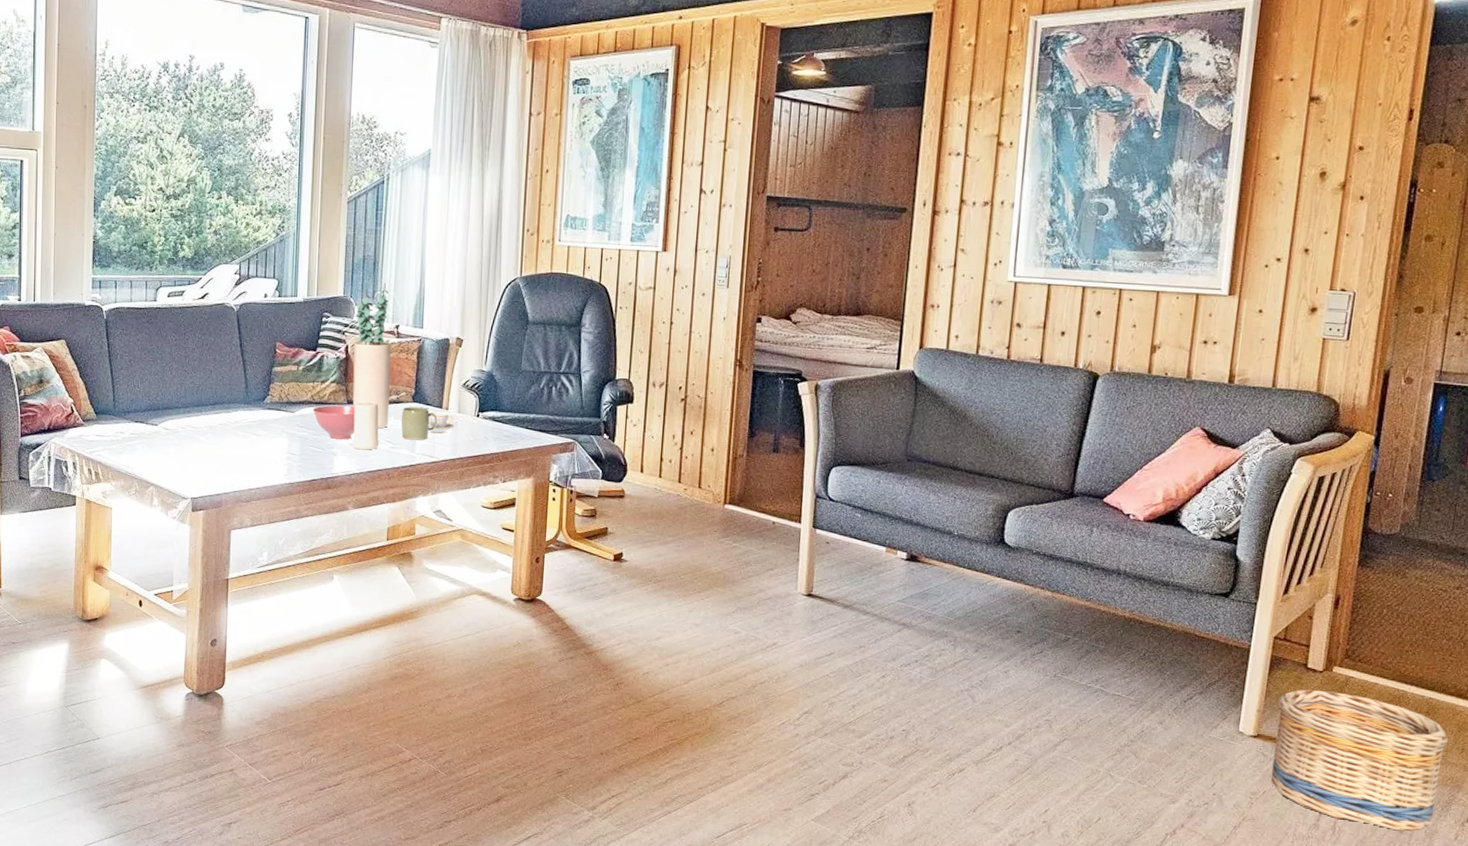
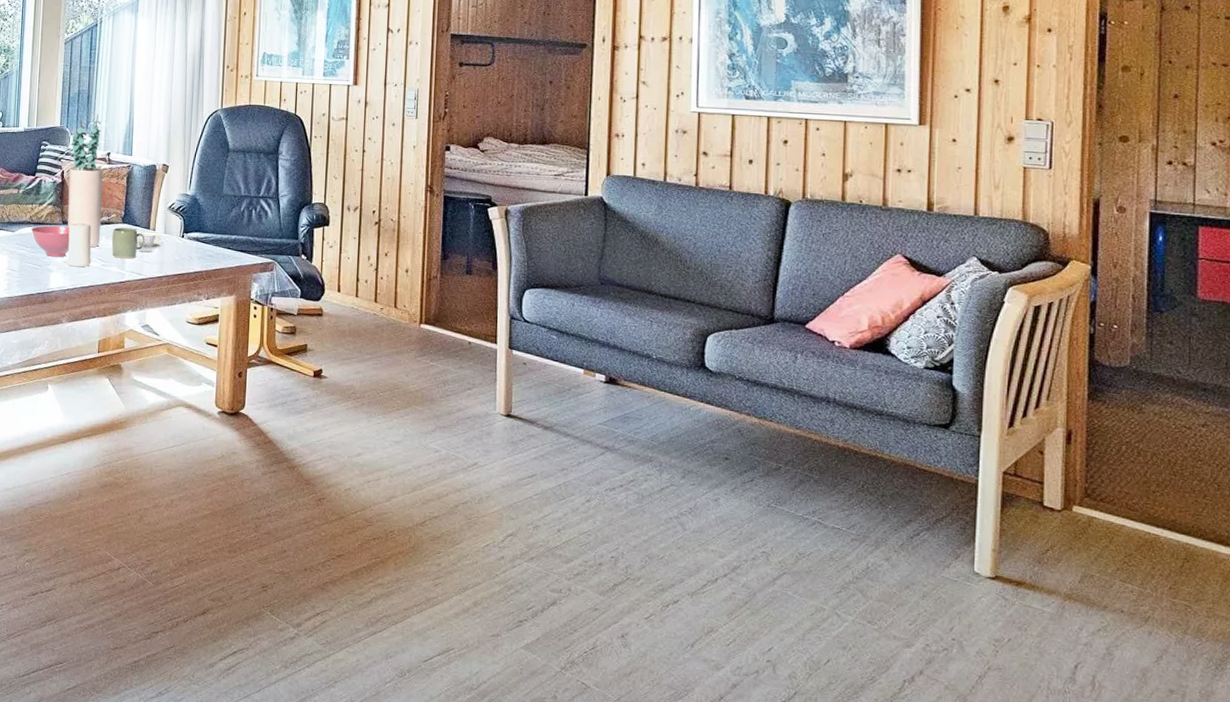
basket: present [1270,689,1448,831] -> none [1015,529,1213,691]

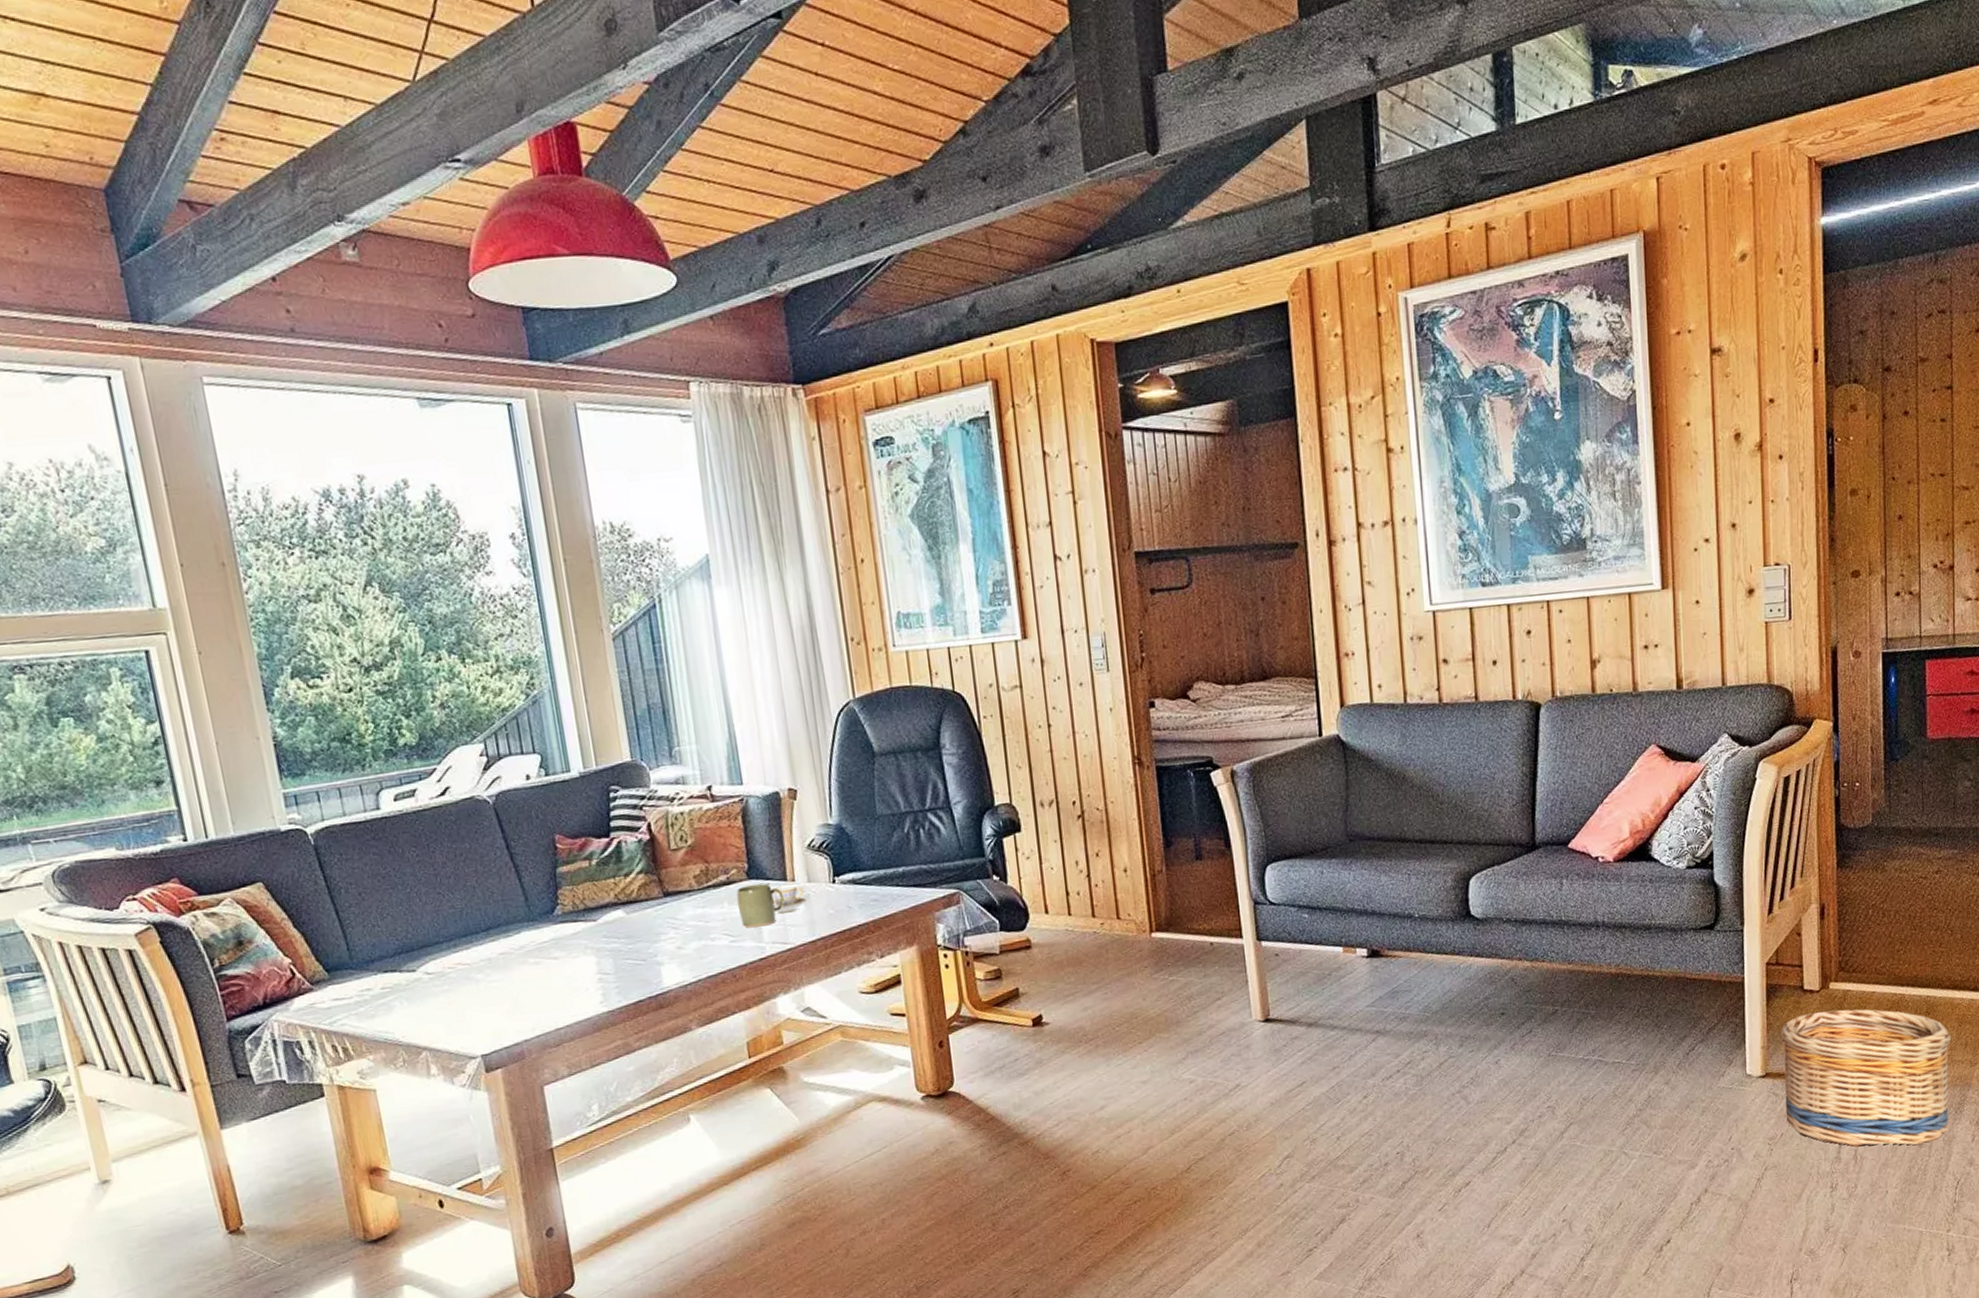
bowl: present [31,225,70,257] -> none [620,898,681,945]
vase: present [67,114,103,248] -> none [652,734,723,921]
candle: present [67,223,91,268] -> none [673,889,715,952]
basket: none [1015,529,1213,691] -> present [1781,1009,1951,1147]

